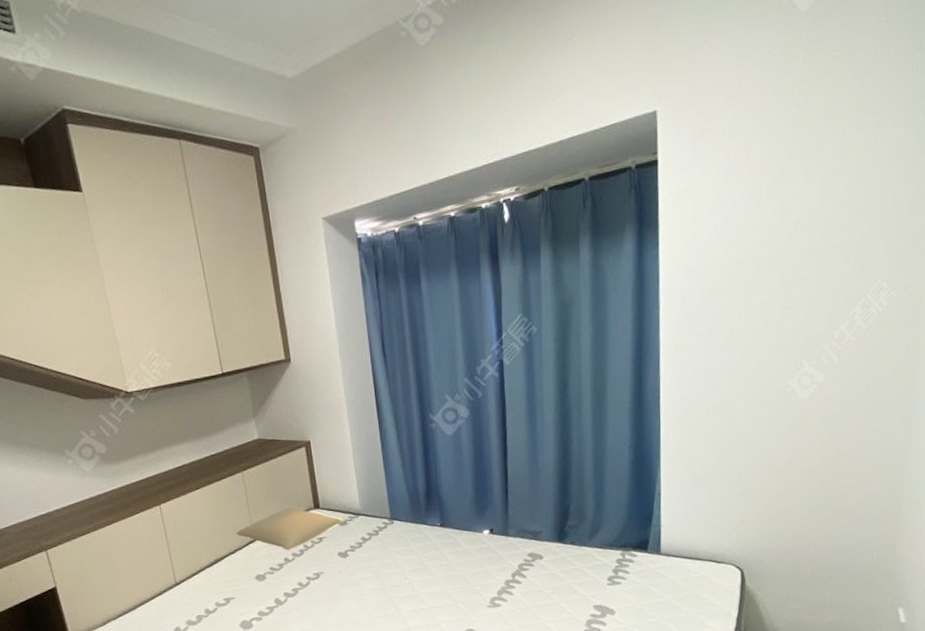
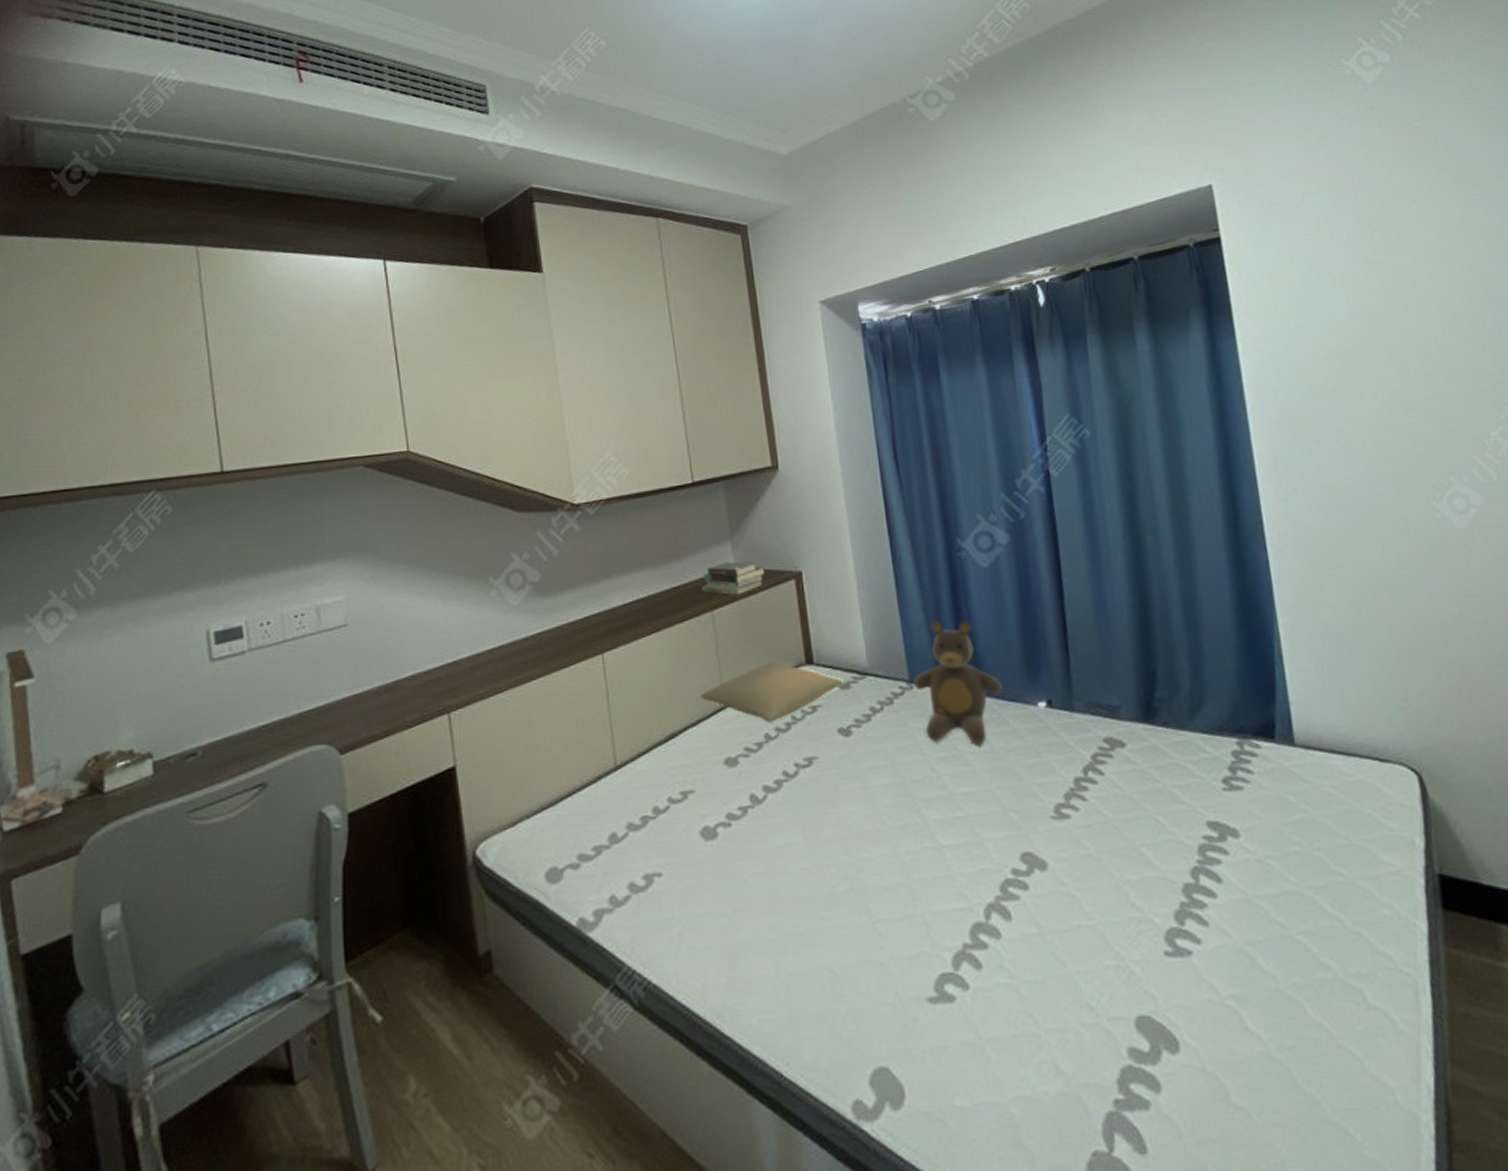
books: none [233,434,282,460] -> present [701,561,765,595]
teddy bear: none [394,475,458,561] -> present [913,620,1003,745]

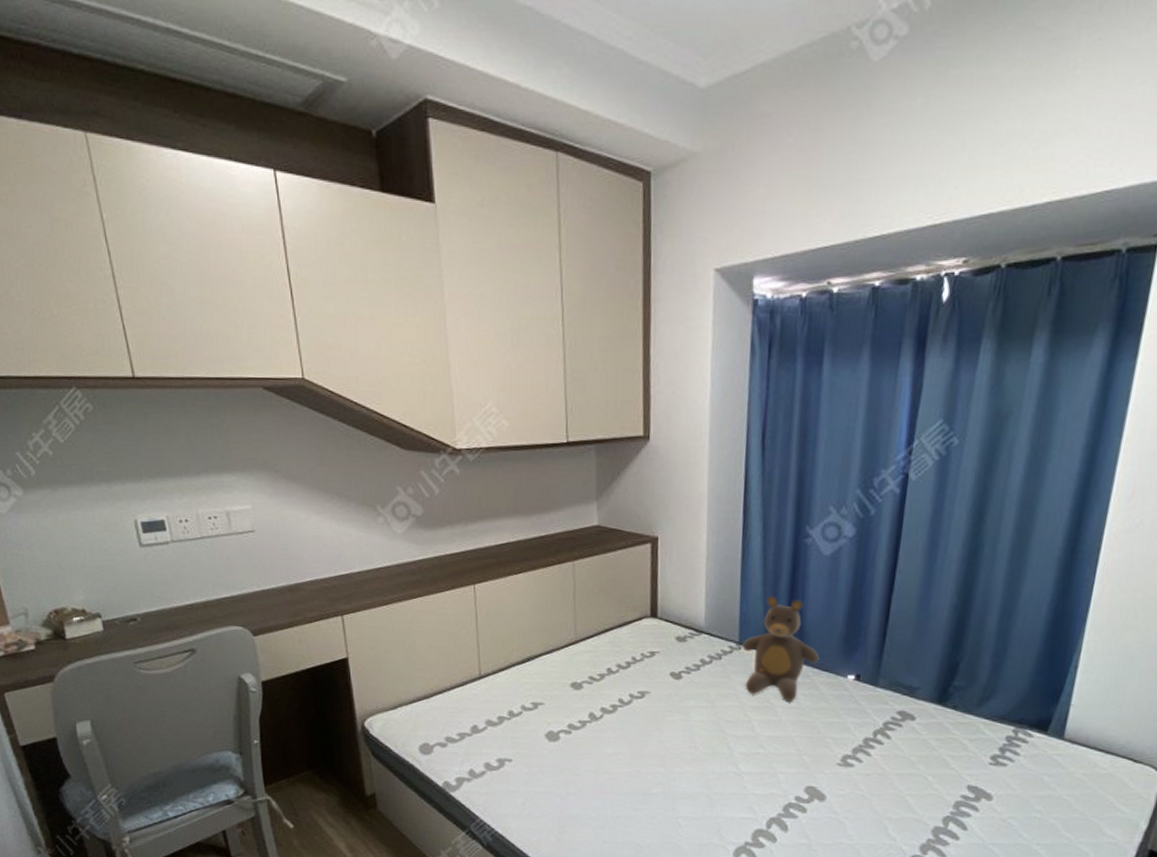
pillow: present [700,662,842,723] -> none [556,611,680,660]
books: present [701,561,765,595] -> none [565,520,625,550]

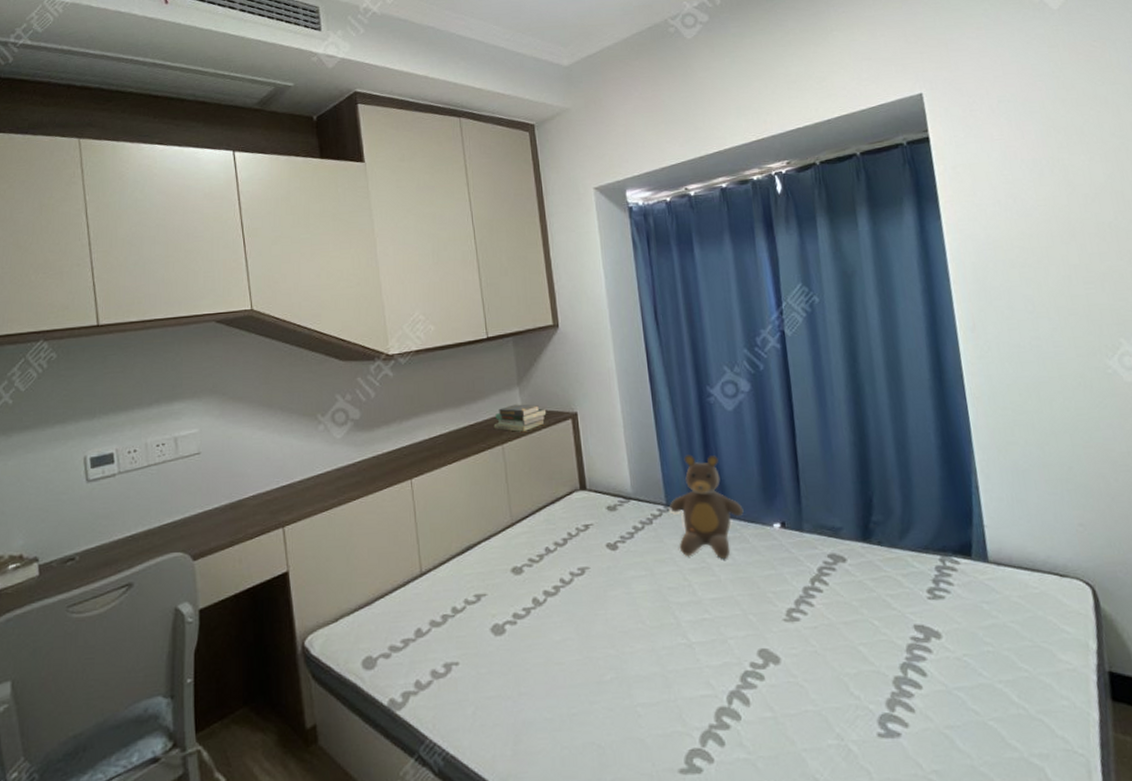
books: none [565,520,625,550] -> present [493,404,547,432]

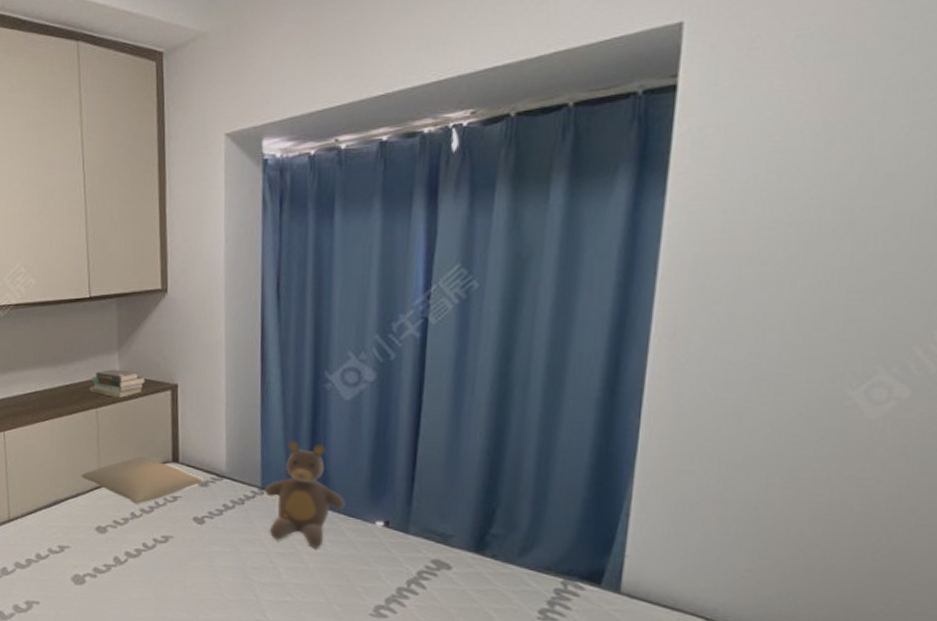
pillow: none [492,488,610,538] -> present [81,457,202,504]

